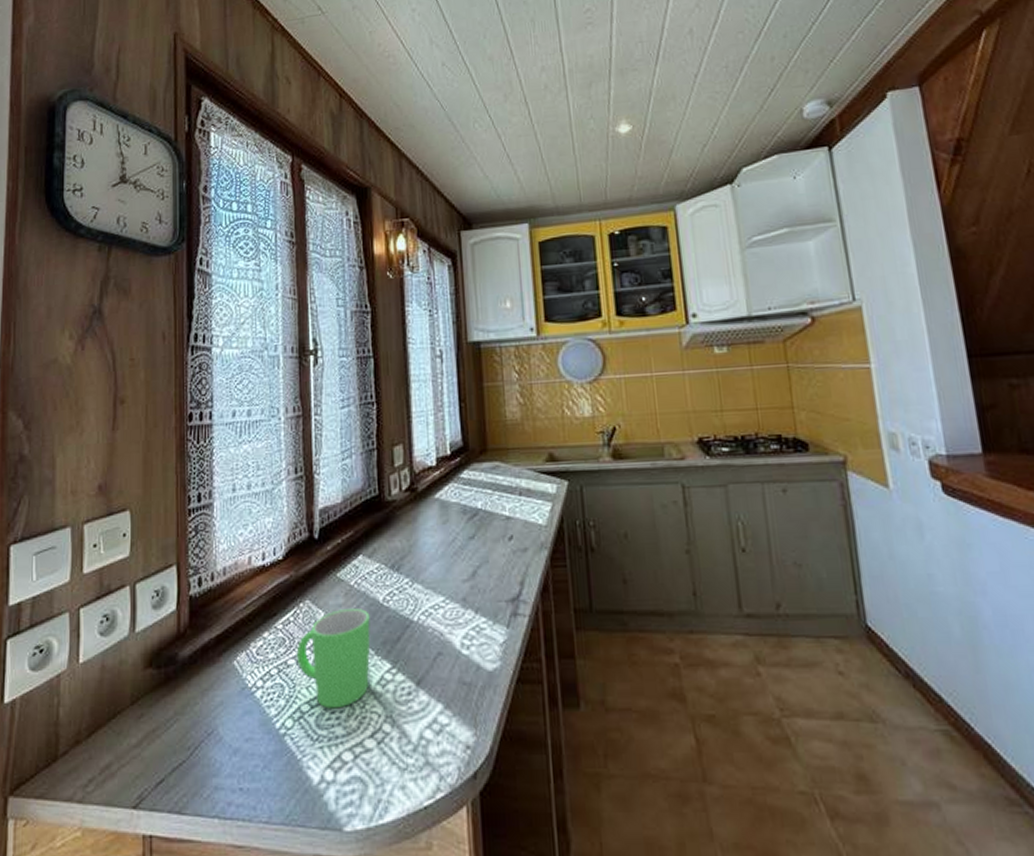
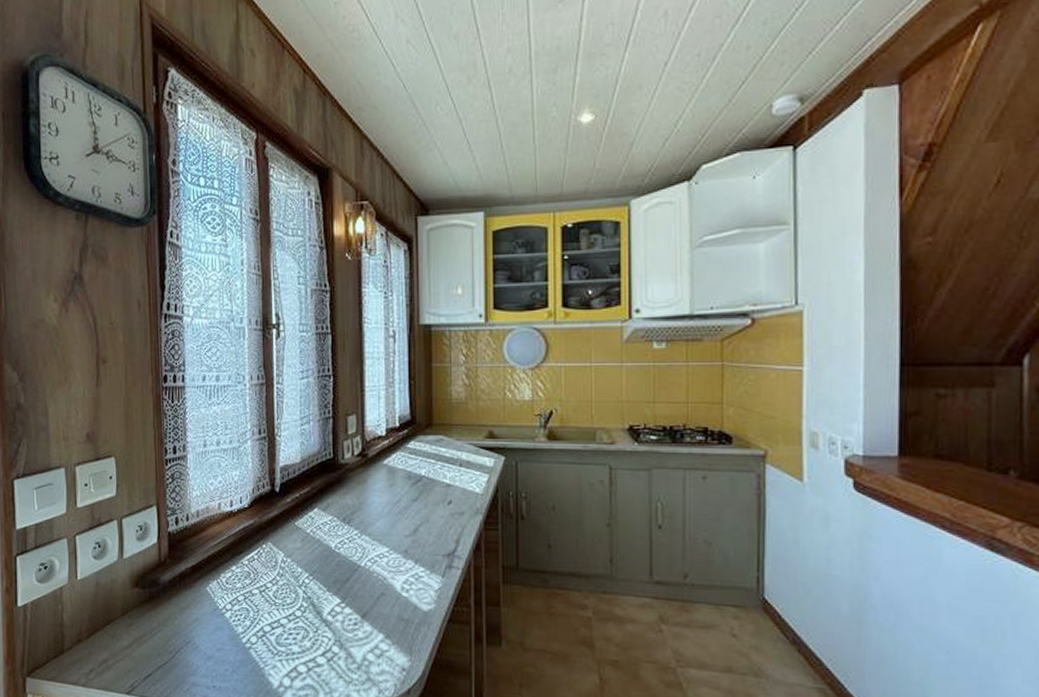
mug: present [296,607,371,709] -> none [259,551,324,631]

